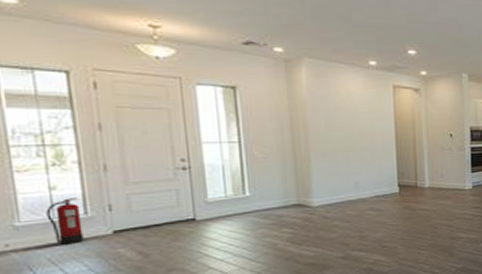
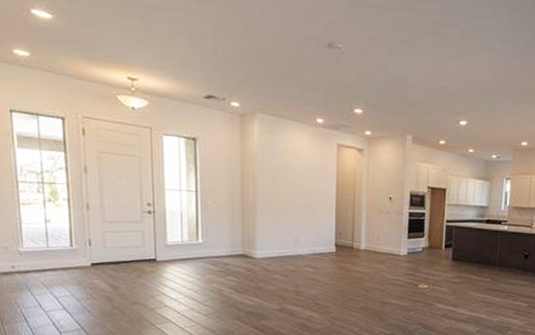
fire extinguisher: present [46,198,84,245] -> none [42,231,69,272]

